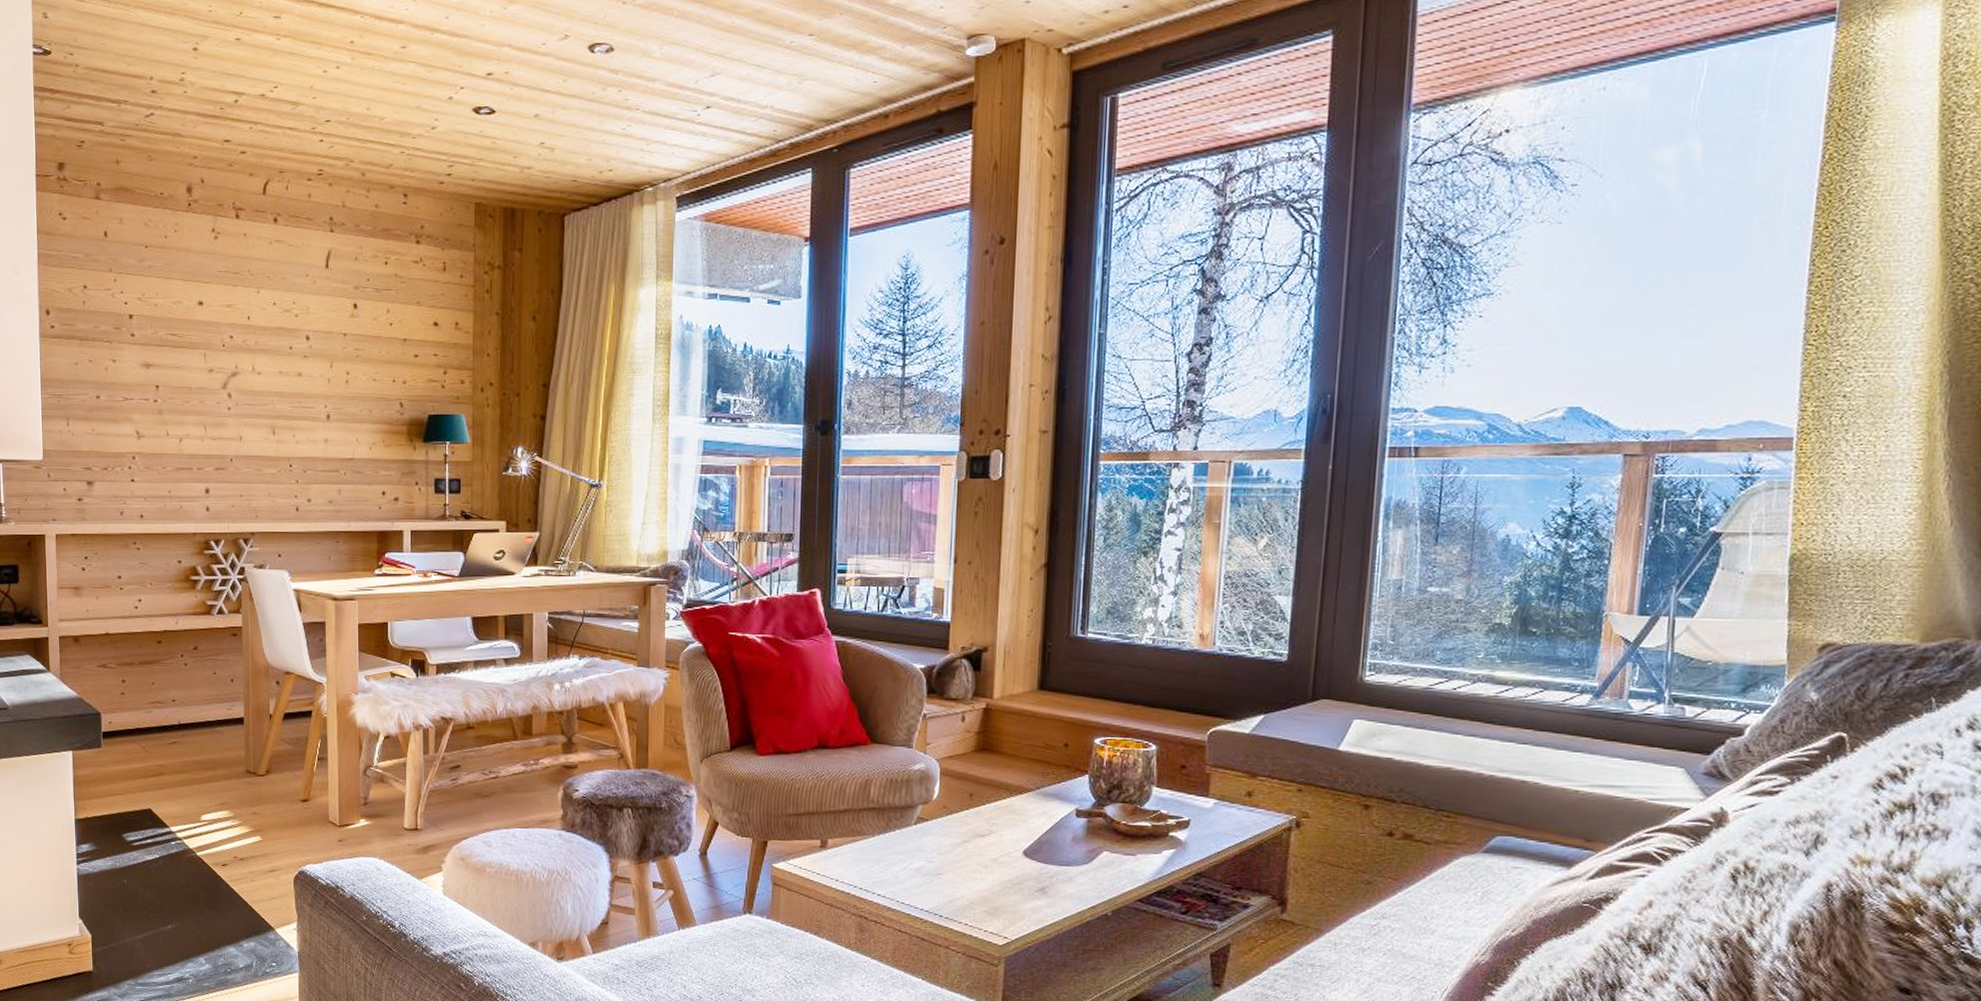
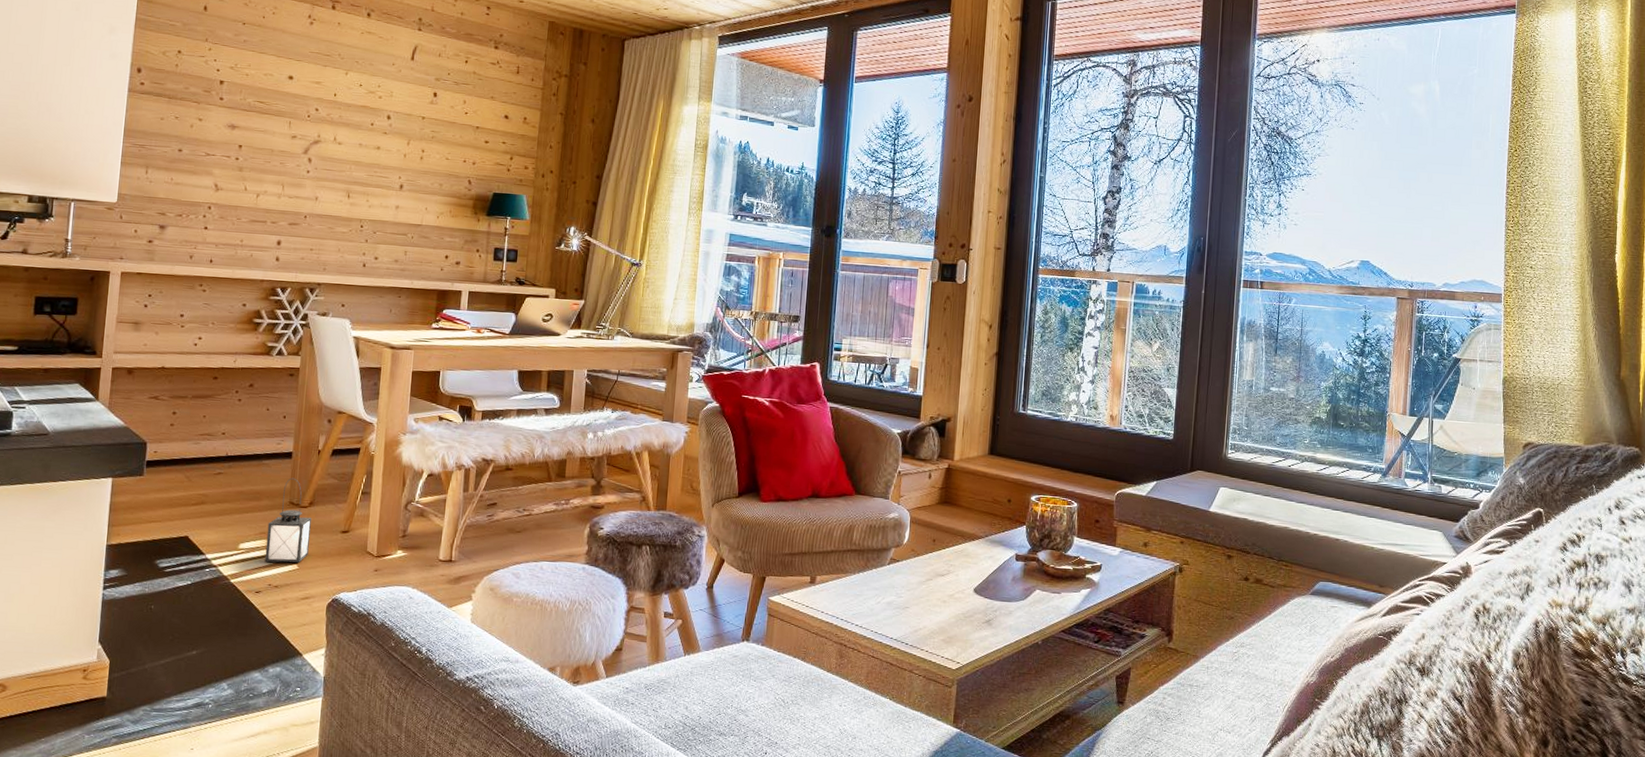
lantern: none [227,745,270,835] -> present [264,477,311,563]

